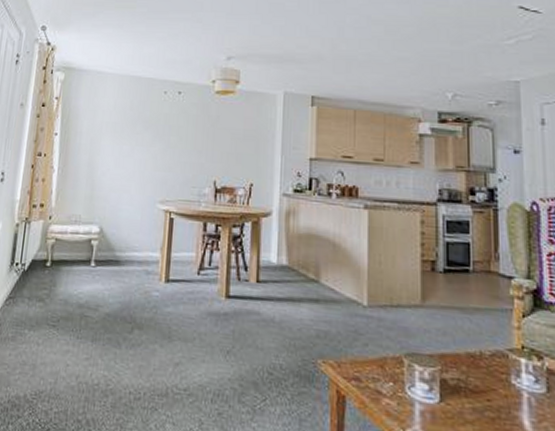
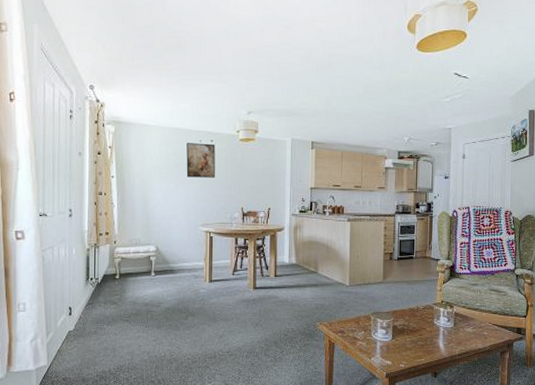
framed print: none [145,95,184,140] -> present [186,143,215,178]

